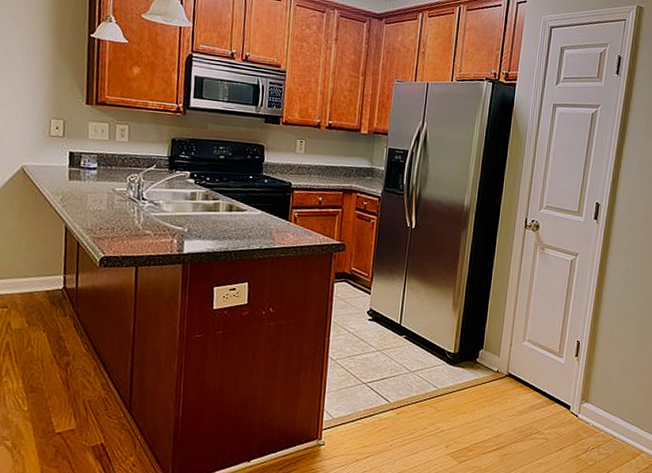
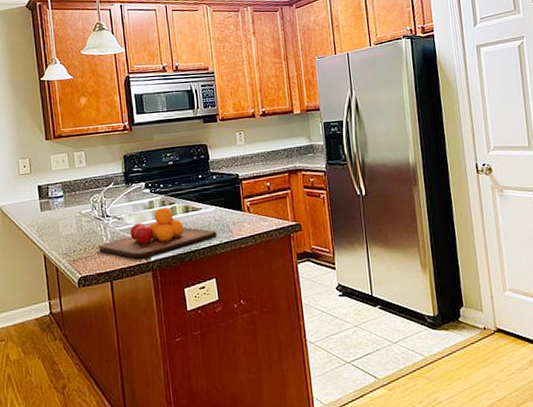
chopping board: none [128,201,258,249] -> present [99,208,217,259]

